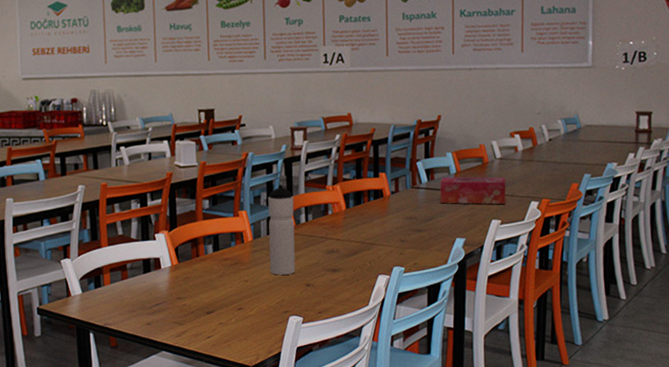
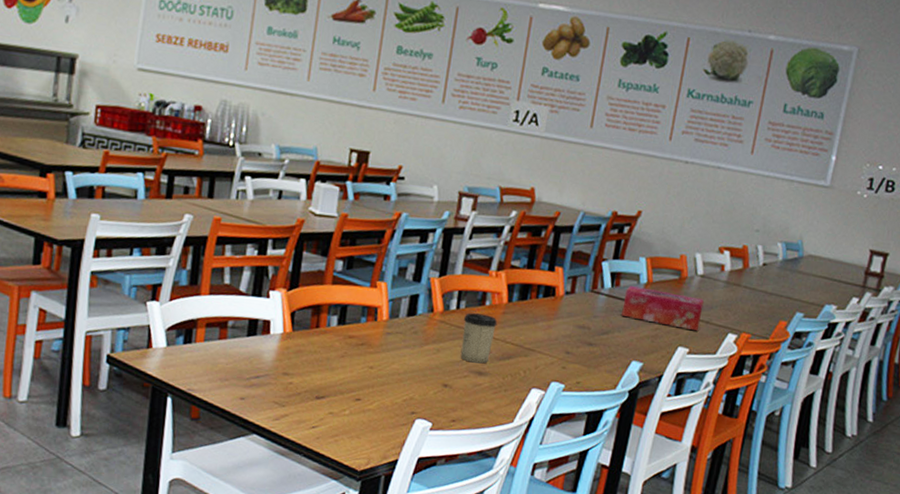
water bottle: present [268,185,296,275] -> none [402,259,448,369]
cup: none [312,222,341,263] -> present [460,313,498,364]

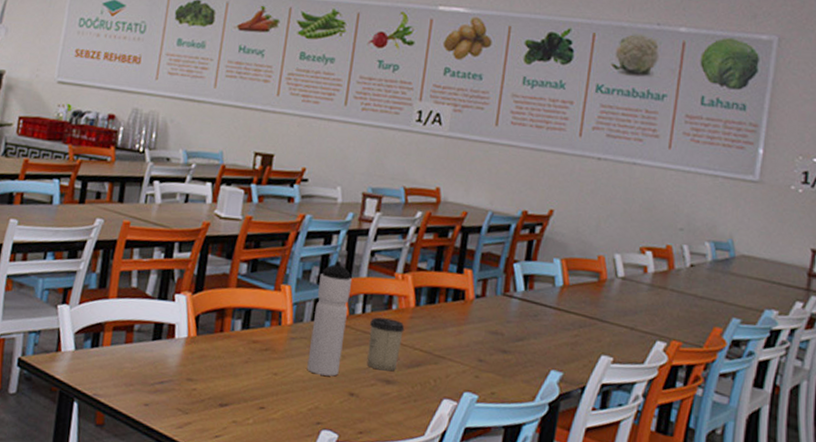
water bottle: none [402,259,448,369] -> present [307,261,353,376]
tissue box: present [622,286,704,331] -> none [537,289,627,339]

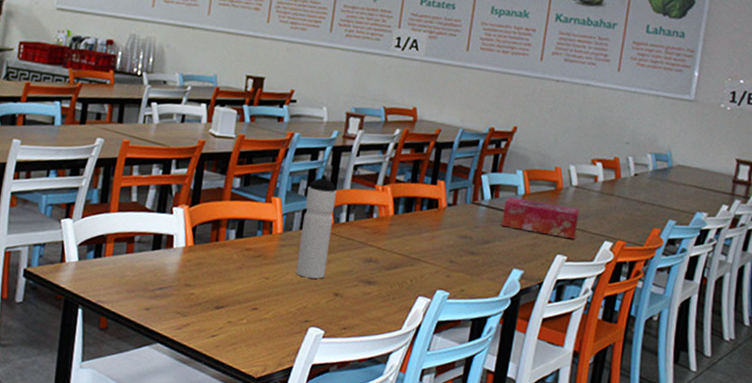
cup: present [366,317,405,372] -> none [350,225,385,273]
tissue box: none [537,289,627,339] -> present [501,197,579,240]

